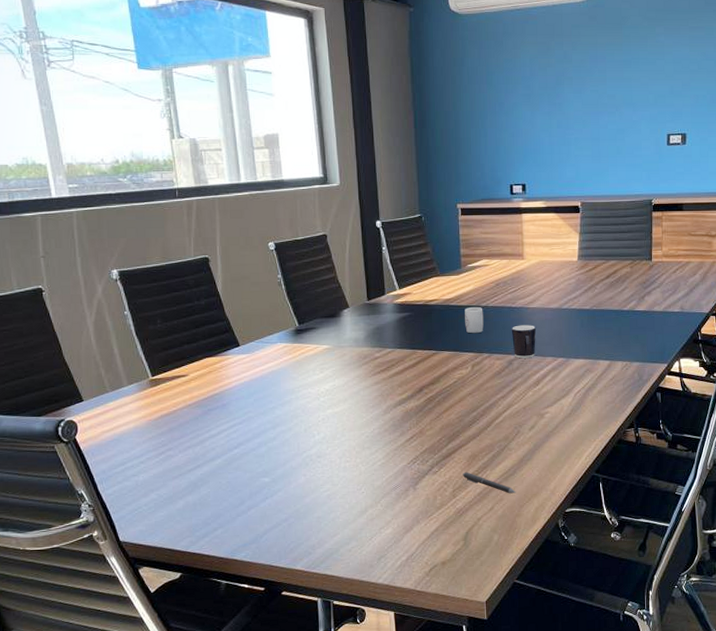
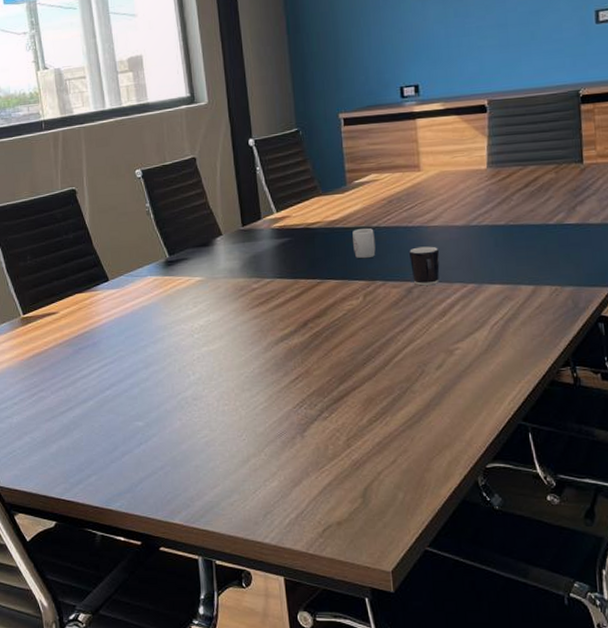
pen: present [463,472,516,494] -> none [358,418,423,445]

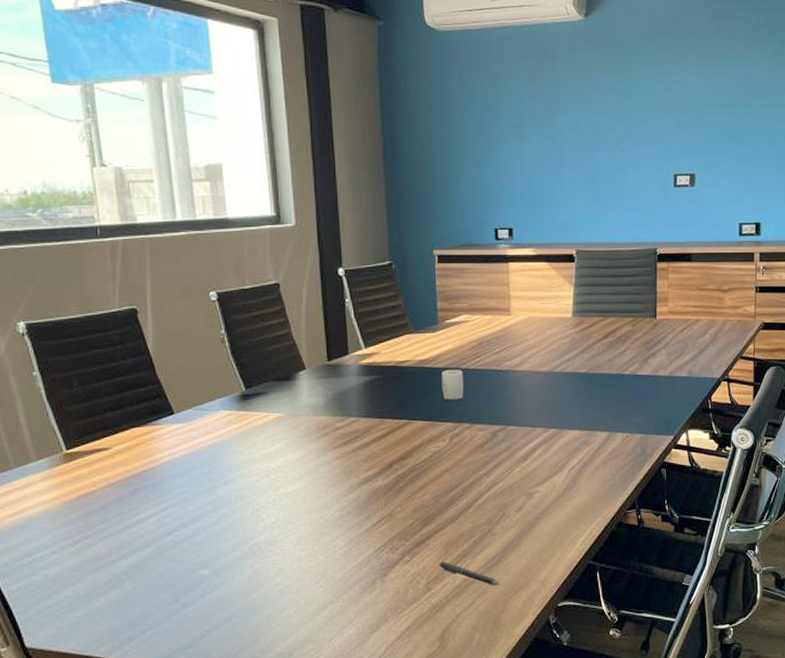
pen: none [358,418,423,445] -> present [439,561,501,586]
mug: present [408,246,440,286] -> none [495,390,525,430]

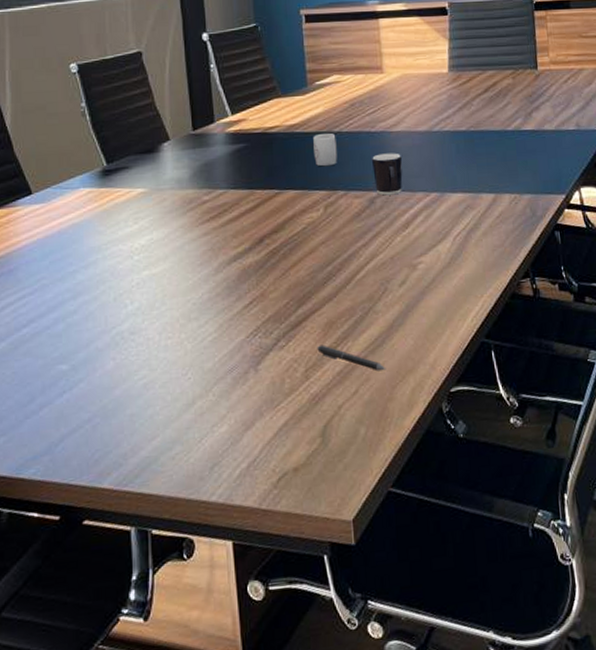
mug: none [495,390,525,430] -> present [371,153,403,196]

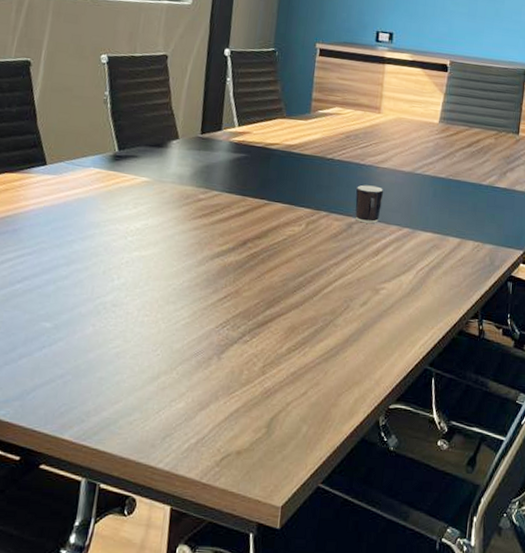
mug: present [313,133,337,167] -> none [305,157,328,188]
pen: present [317,344,386,372] -> none [277,345,336,379]

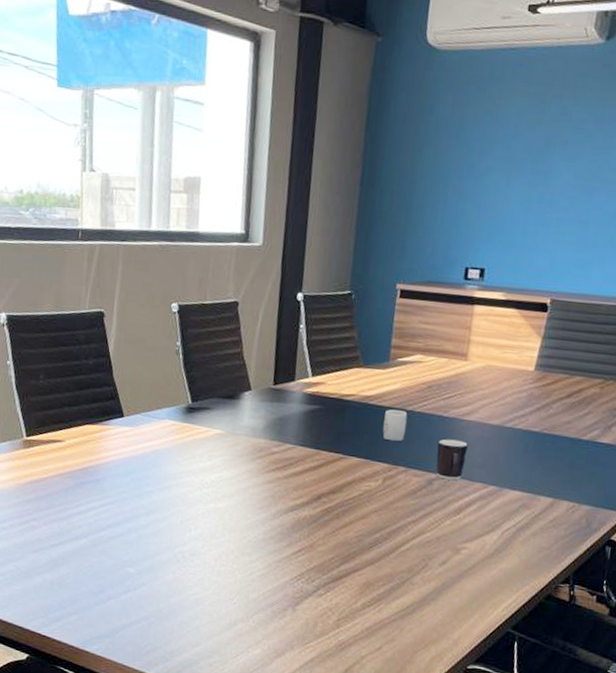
mug: none [305,157,328,188] -> present [382,409,408,442]

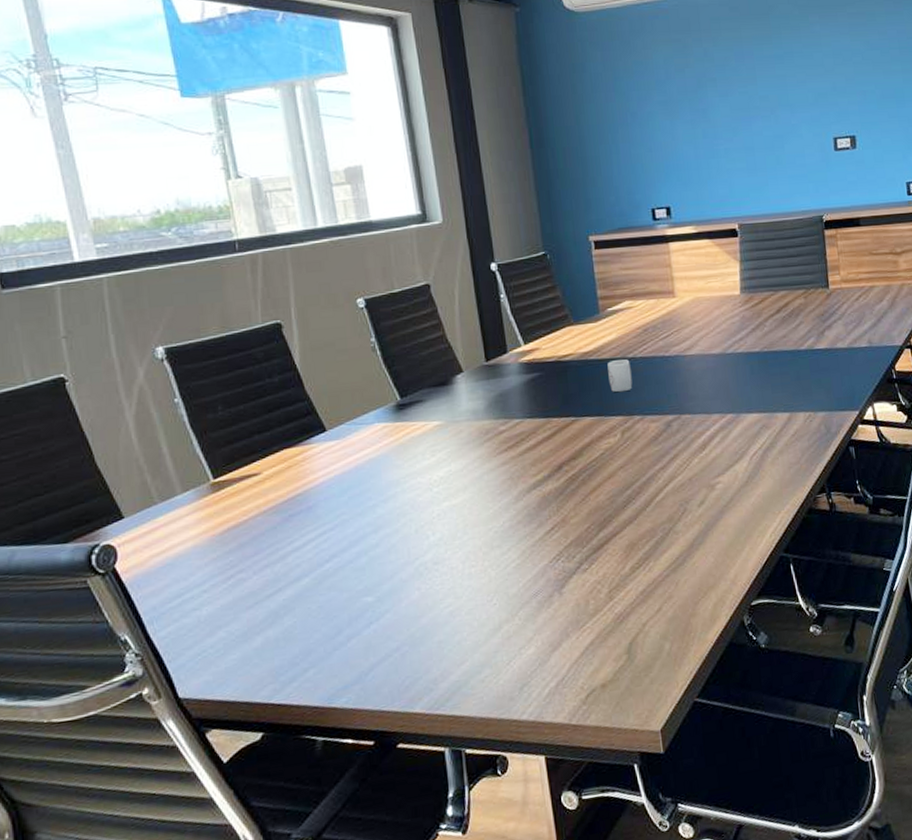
mug: present [436,438,469,481] -> none [666,376,698,419]

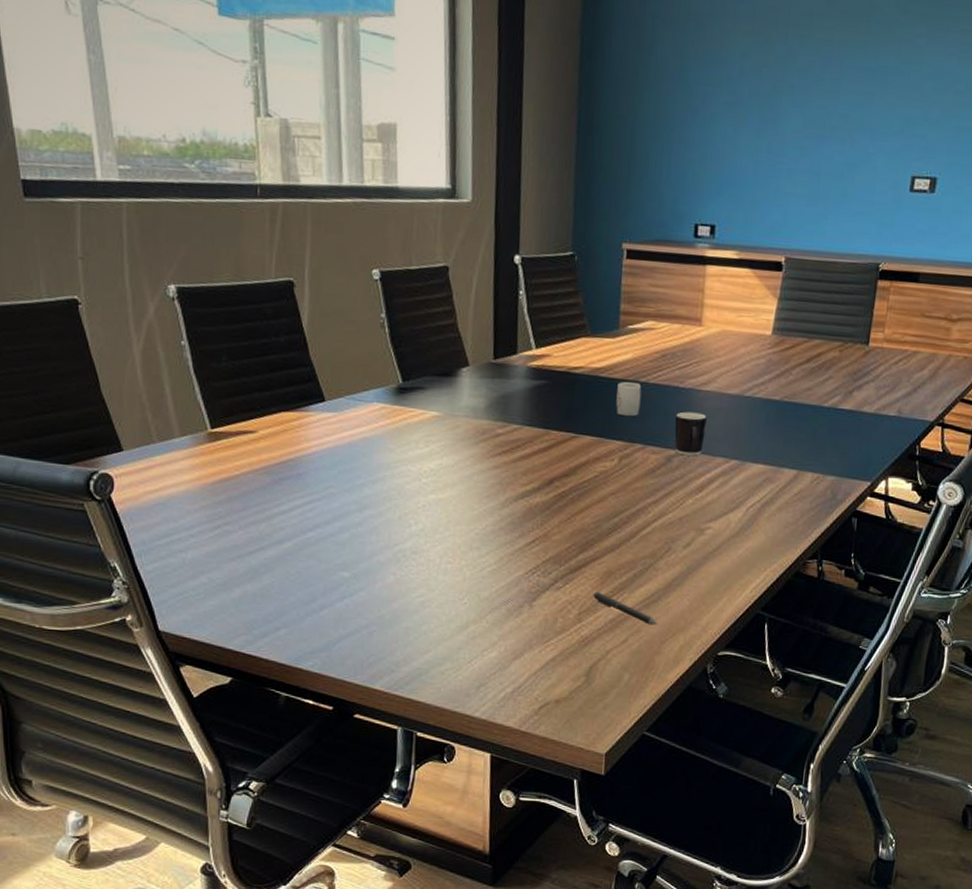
pen: none [619,566,688,589] -> present [593,592,658,626]
mug: none [666,376,698,419] -> present [674,411,708,456]

